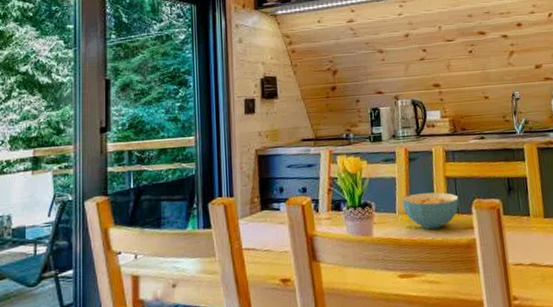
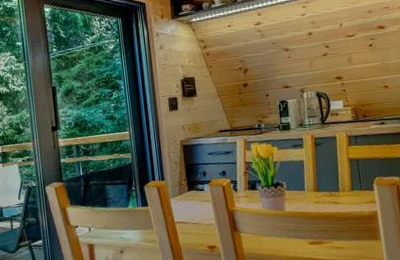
cereal bowl: present [401,192,459,230] -> none [309,172,362,204]

